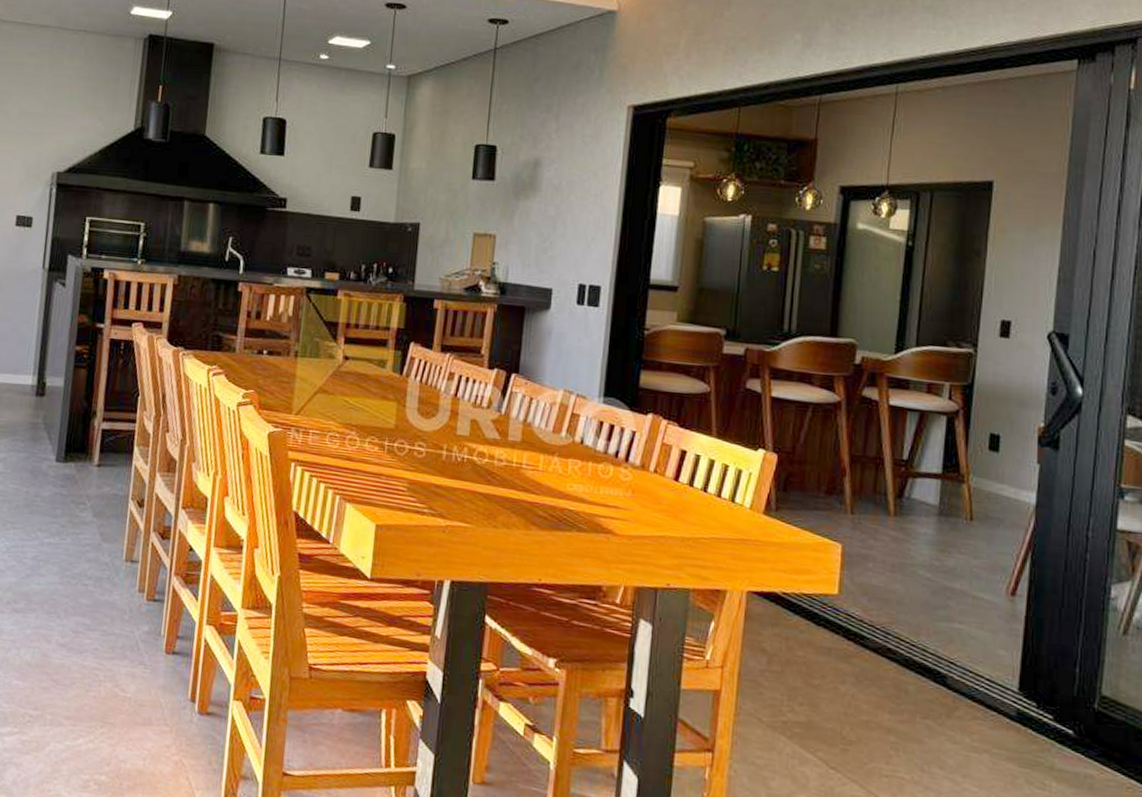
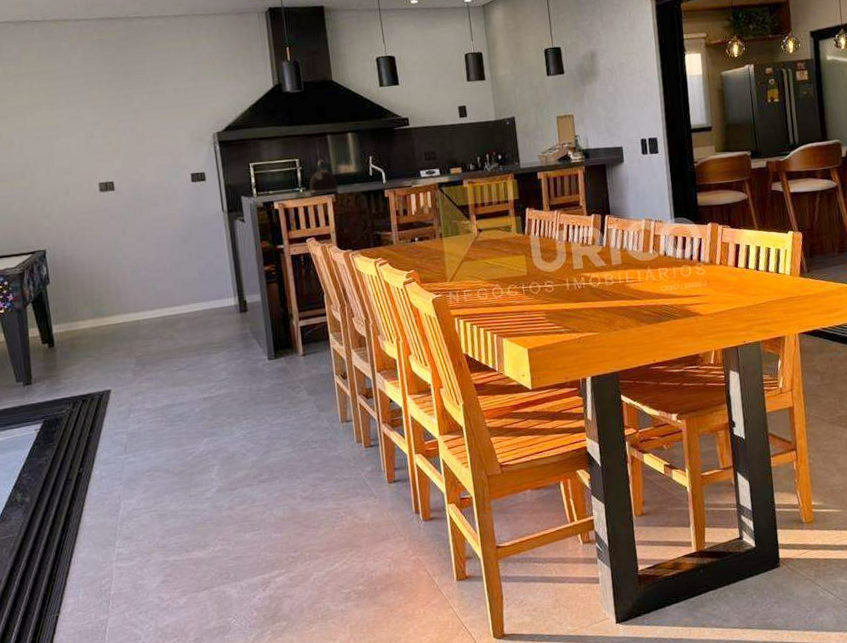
kettle: none [148,228,185,275] -> present [309,159,339,196]

